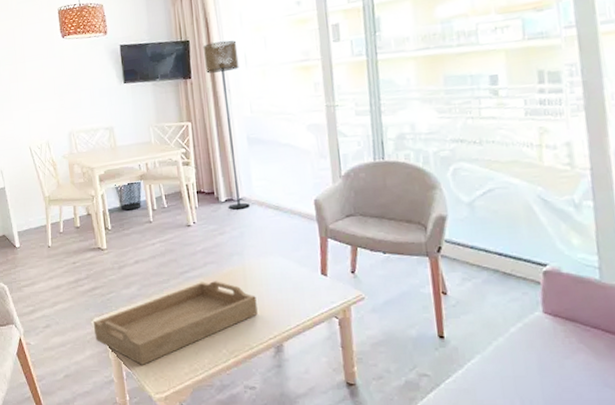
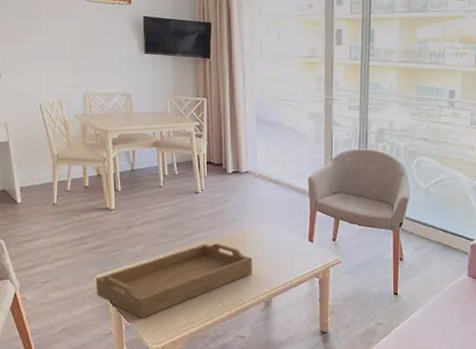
wastebasket: present [115,179,142,211] -> none [128,146,155,174]
floor lamp: present [203,40,251,210] -> none [223,29,255,181]

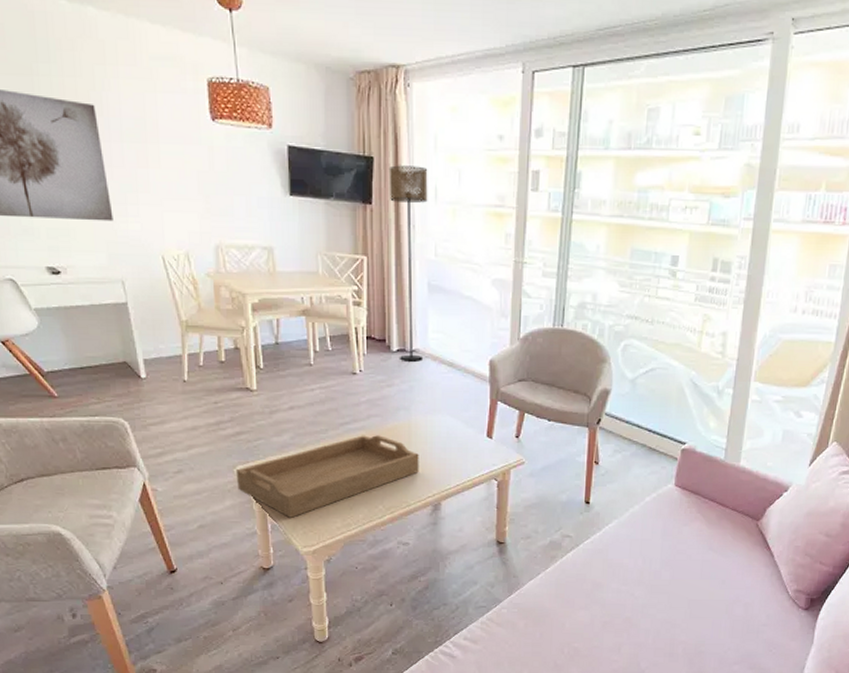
floor lamp: none [223,29,255,181] -> present [389,165,428,361]

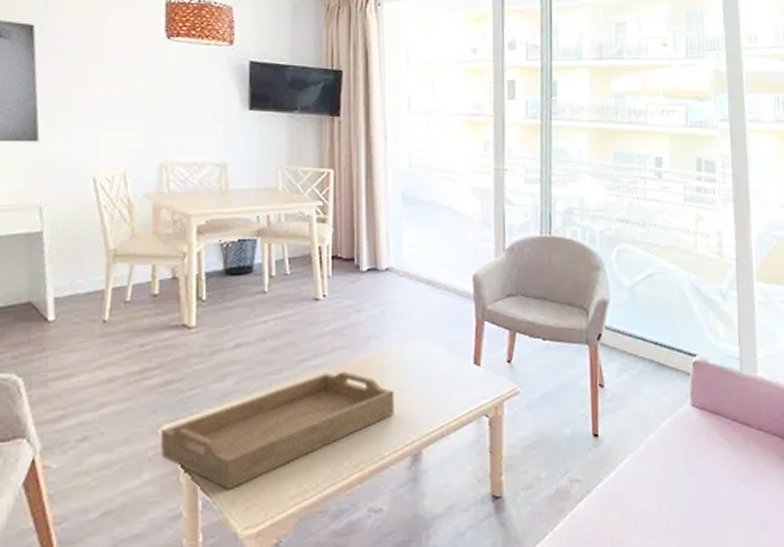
wastebasket: none [271,315,304,349] -> present [219,236,259,276]
floor lamp: present [389,165,428,361] -> none [358,78,400,282]

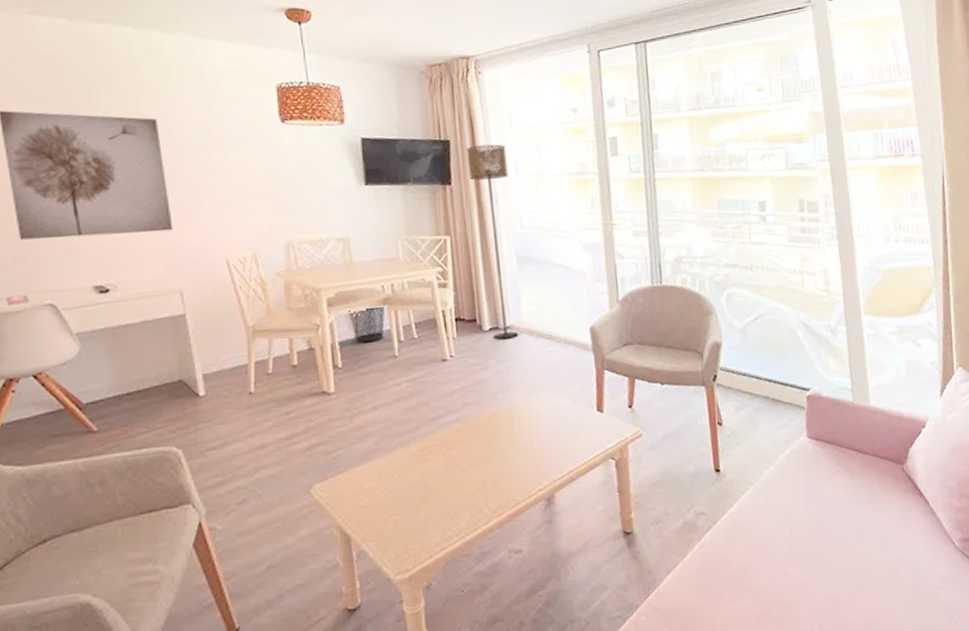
serving tray: present [160,372,394,490] -> none [312,425,526,540]
floor lamp: none [358,78,400,282] -> present [466,144,519,340]

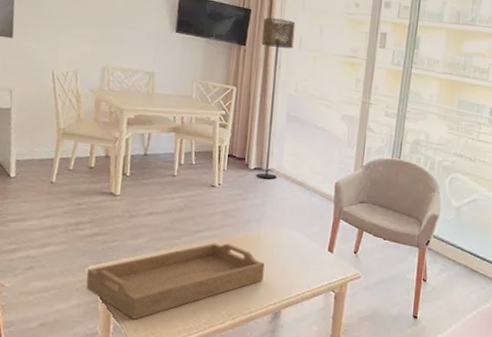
serving tray: none [312,425,526,540] -> present [86,243,265,320]
wastebasket: present [349,304,385,343] -> none [143,131,174,161]

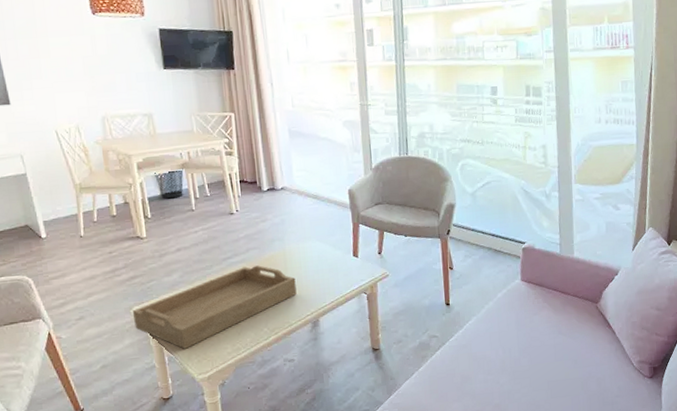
wastebasket: none [143,131,174,161] -> present [155,168,184,199]
floor lamp: present [256,17,296,179] -> none [246,35,291,198]

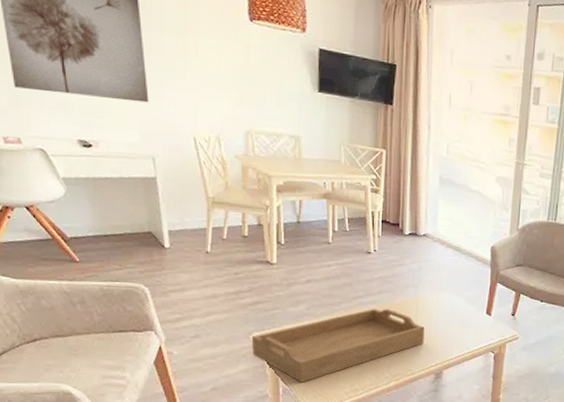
wastebasket: present [155,168,184,199] -> none [294,198,325,228]

